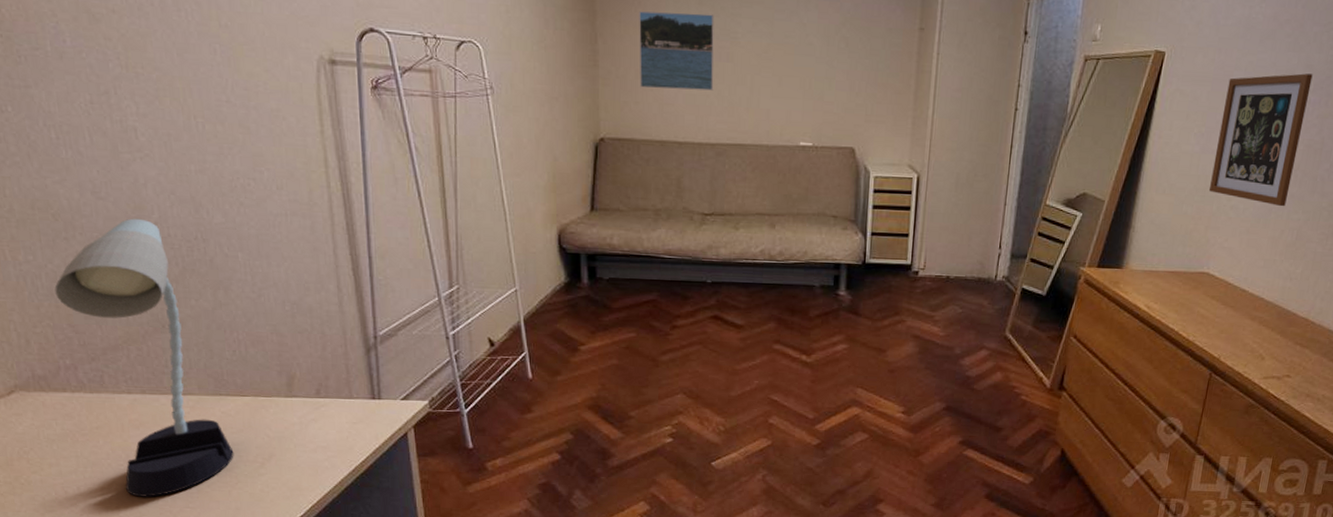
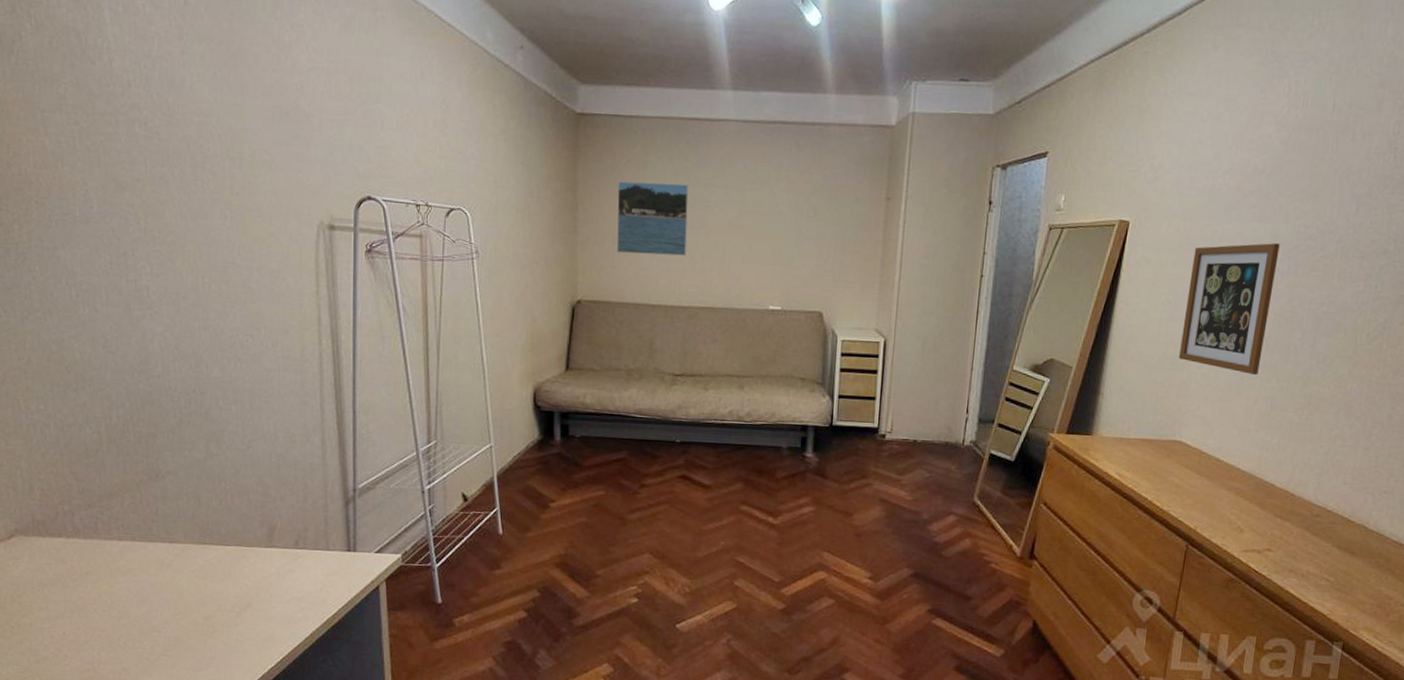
desk lamp: present [54,218,234,497] -> none [61,371,213,644]

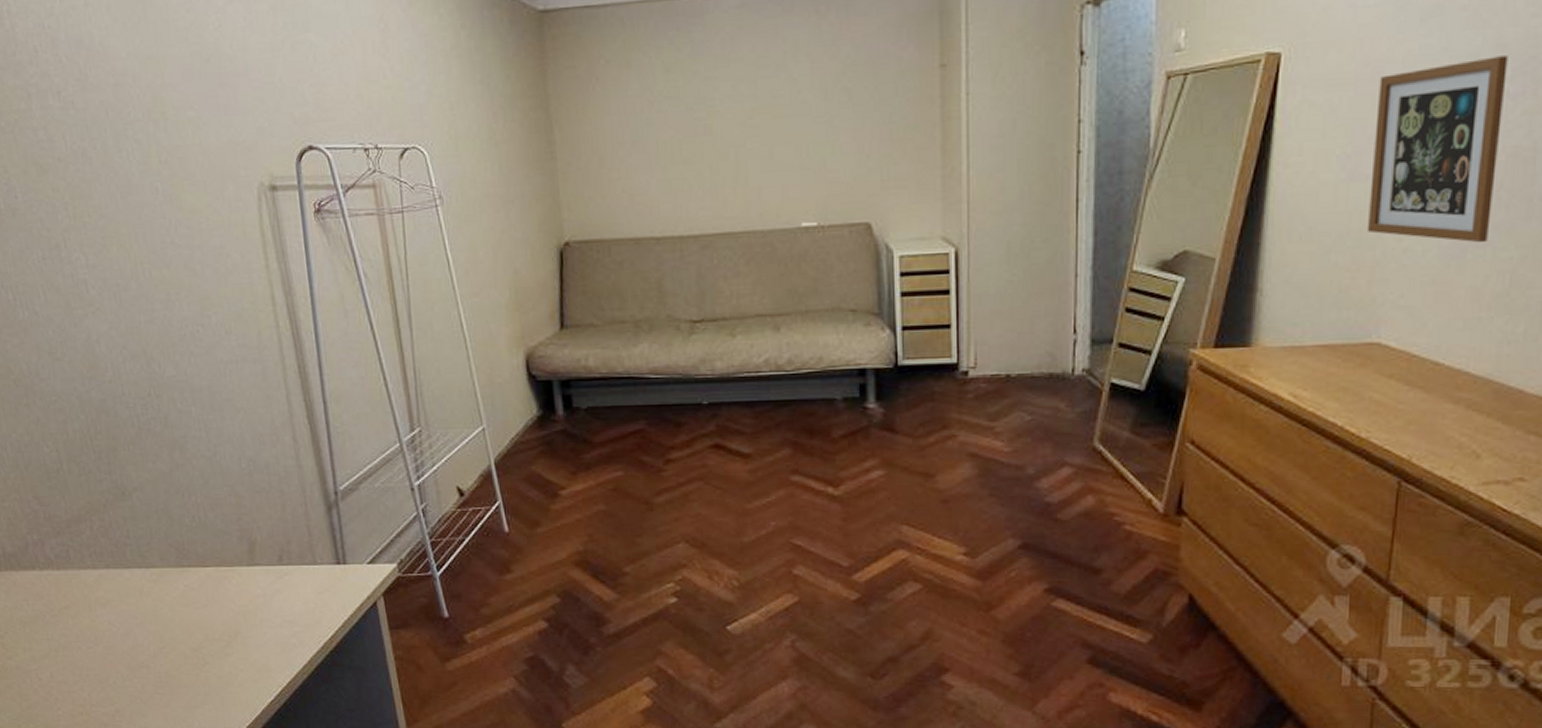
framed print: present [616,181,689,256] -> none [598,81,692,178]

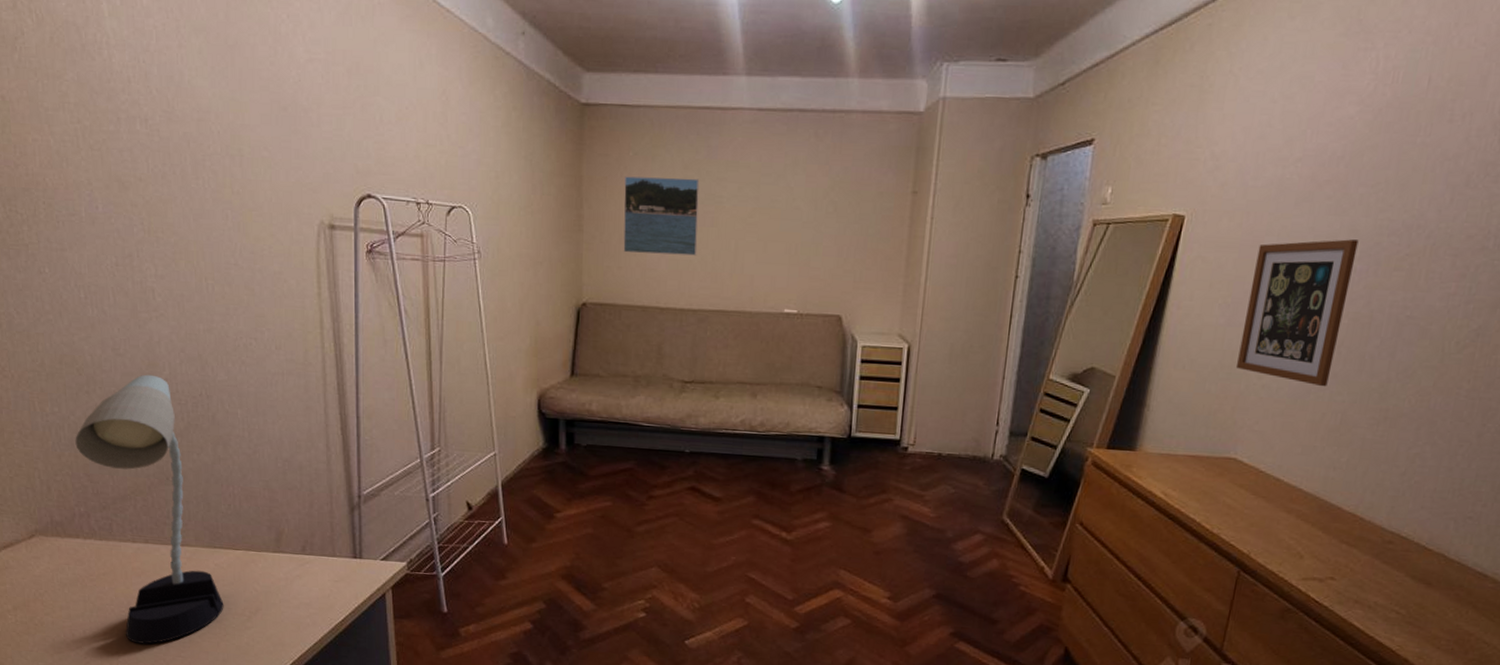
desk lamp: none [19,378,200,683] -> present [75,374,224,644]
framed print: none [598,81,692,178] -> present [623,176,700,256]

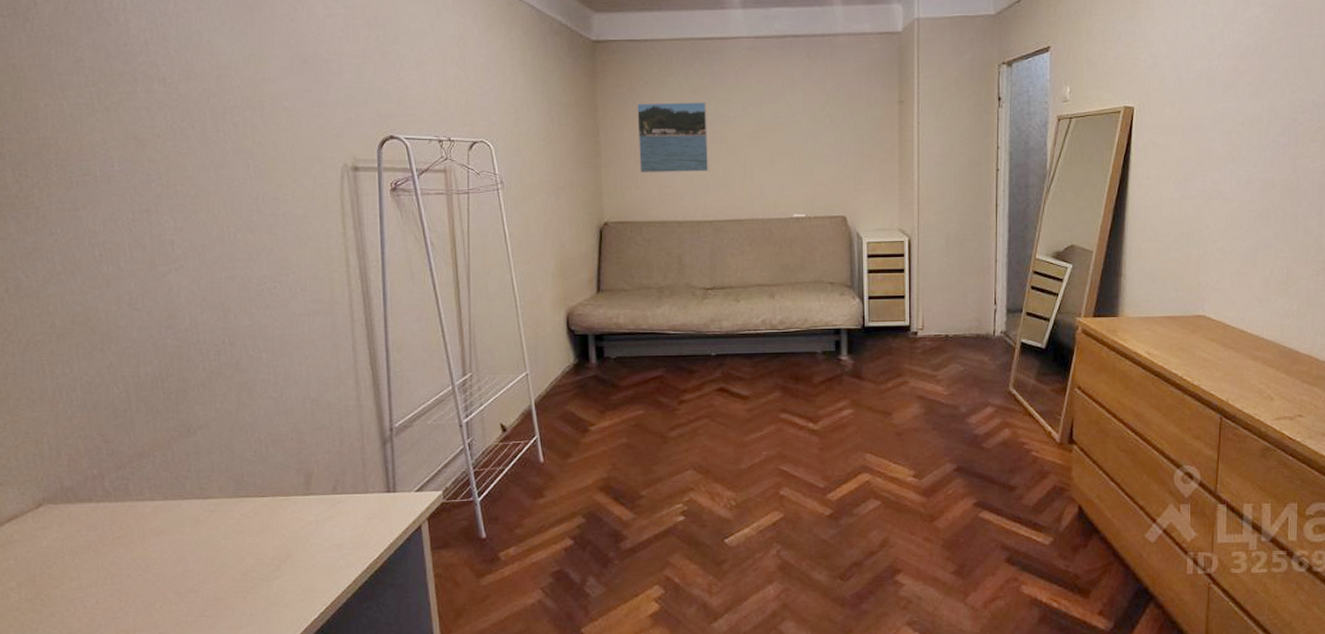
desk lamp: present [75,374,224,644] -> none [88,326,251,607]
picture frame: present [1235,239,1359,387] -> none [1193,118,1279,246]

